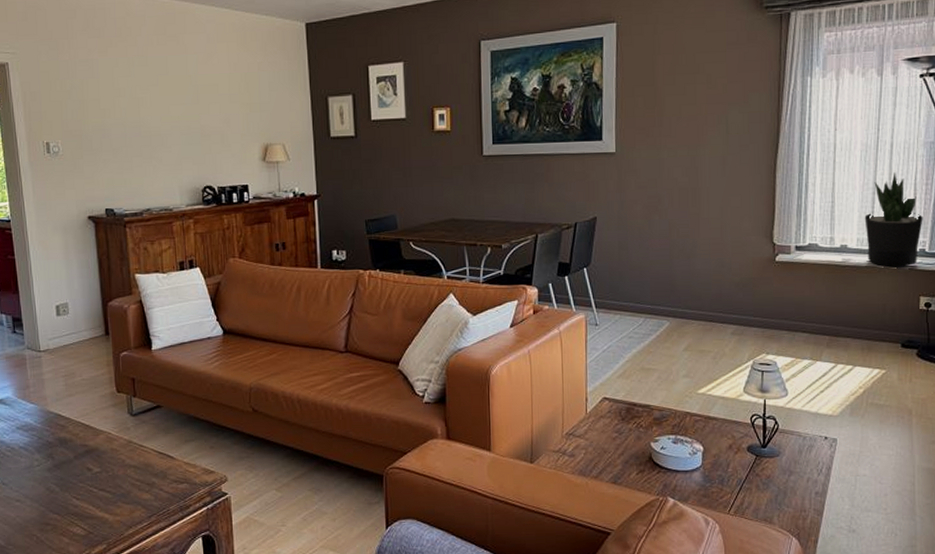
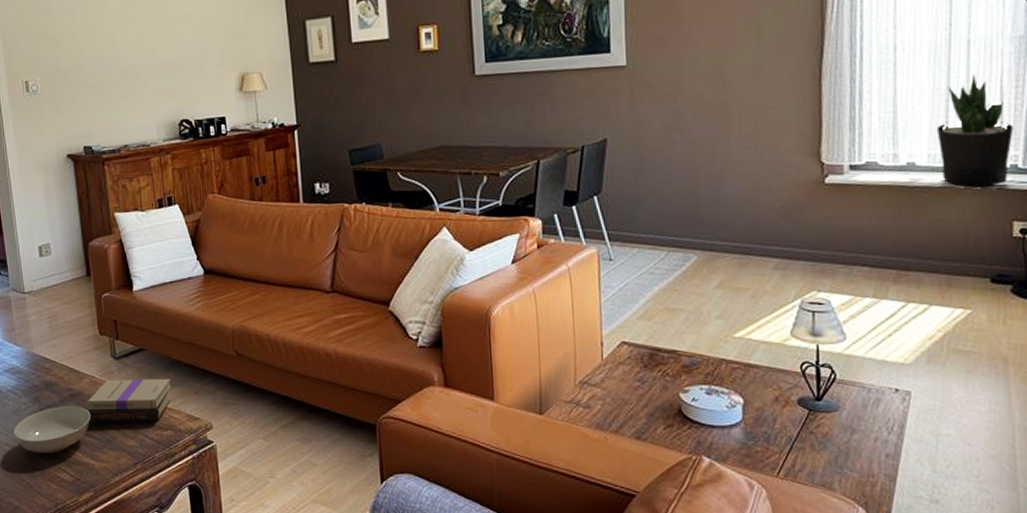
bowl: none [24,462,106,509] -> present [13,406,91,454]
books: none [101,433,188,478] -> present [86,378,172,423]

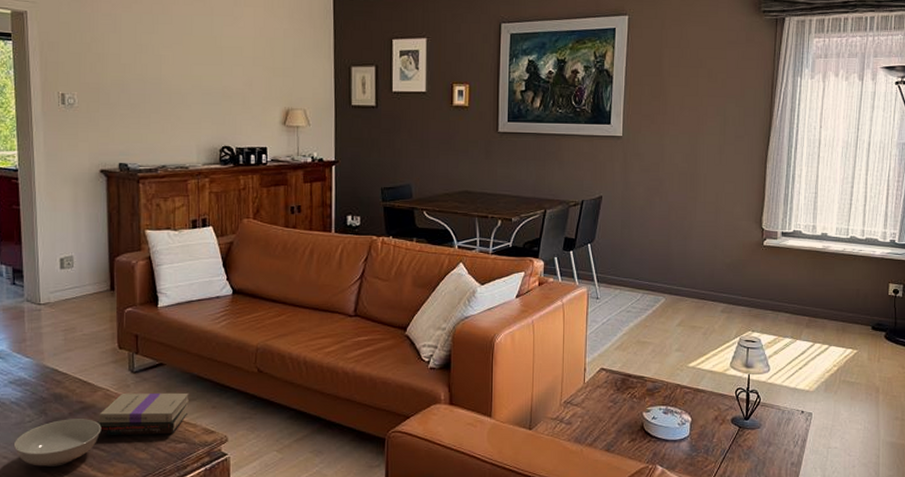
planter: present [936,74,1014,188] -> none [843,169,894,256]

